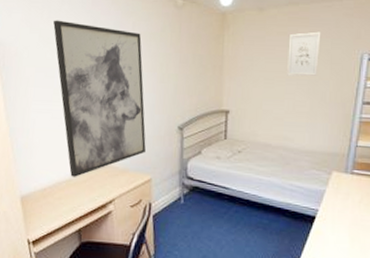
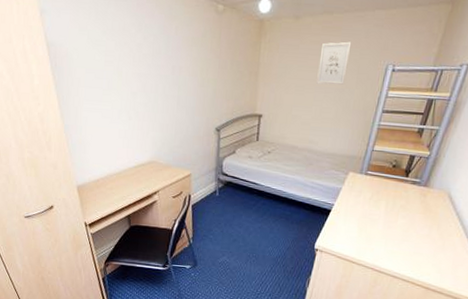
wall art: present [53,20,146,177] -> none [100,22,187,171]

